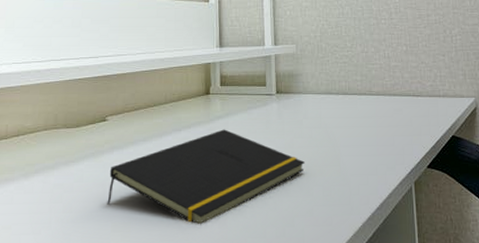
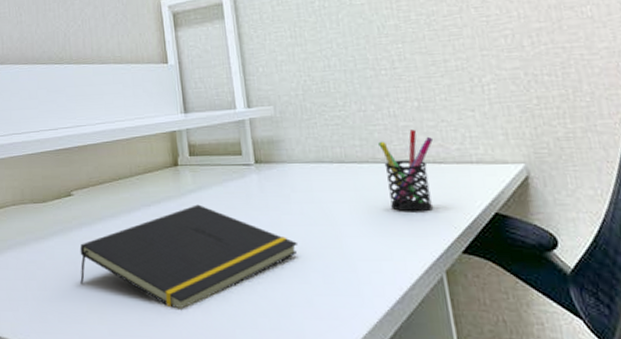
pen holder: none [375,69,415,136] -> present [378,129,434,212]

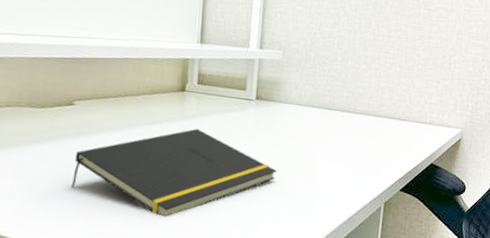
pen holder: present [378,129,434,212] -> none [358,90,404,157]

